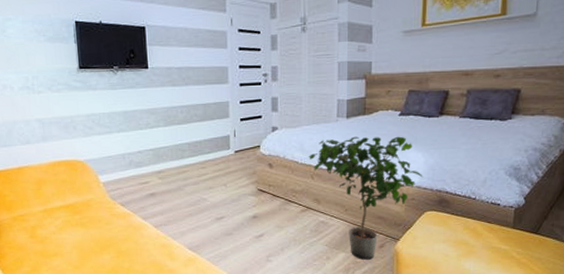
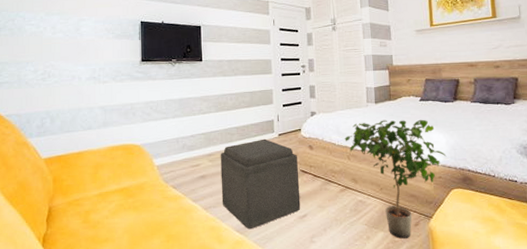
ottoman: none [170,155,257,248] -> present [220,138,301,230]

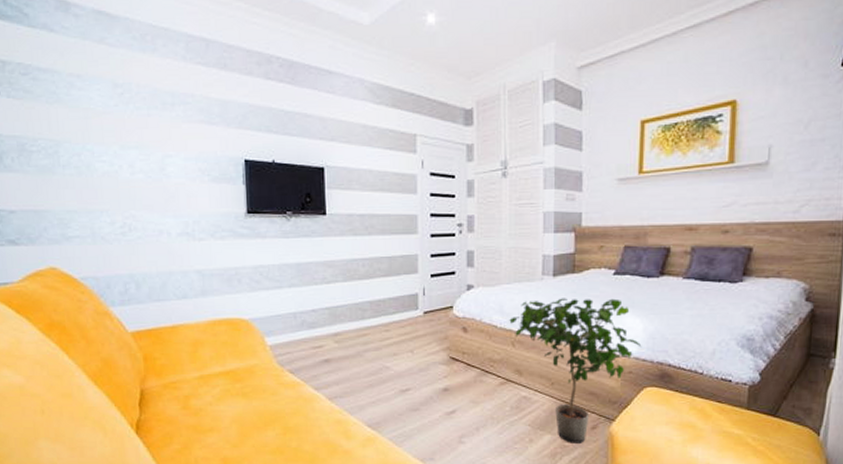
ottoman: present [220,138,301,230] -> none [348,317,449,425]

